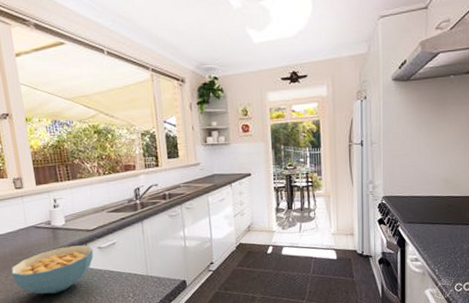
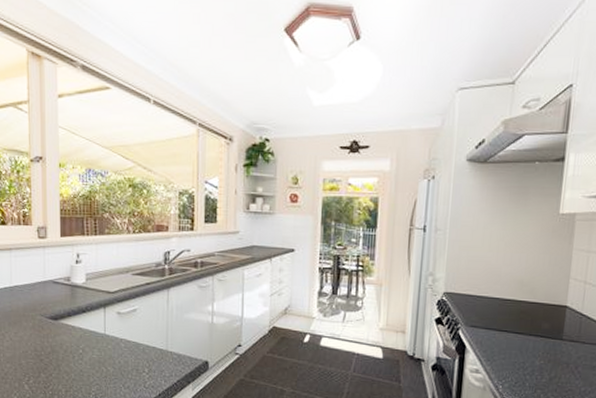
cereal bowl: present [11,245,94,294] -> none [22,307,112,359]

